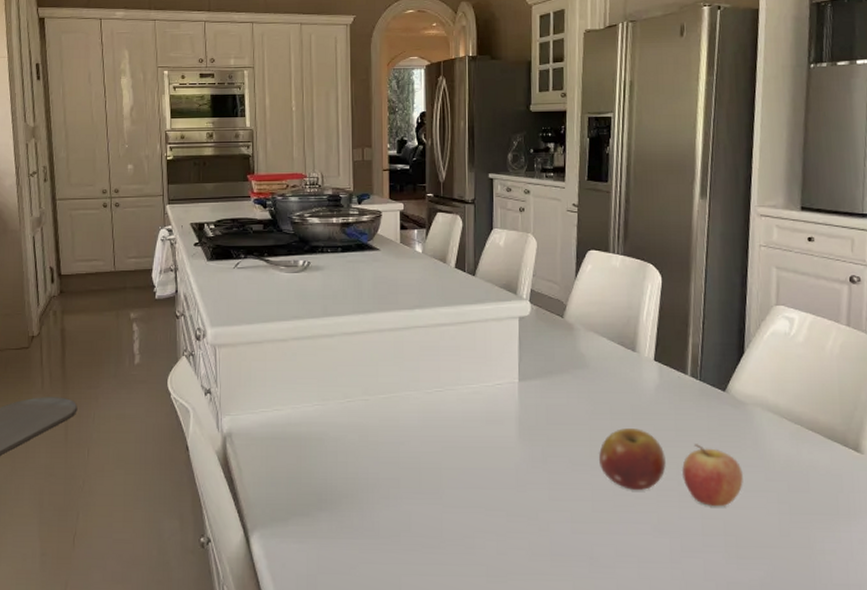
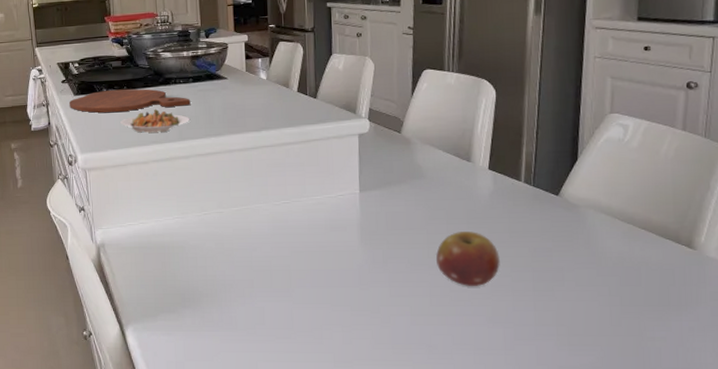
cutting board: none [201,256,338,282] -> present [69,88,191,113]
salad: none [258,279,337,306] -> present [120,108,191,133]
fruit: present [681,444,744,507] -> none [515,244,576,300]

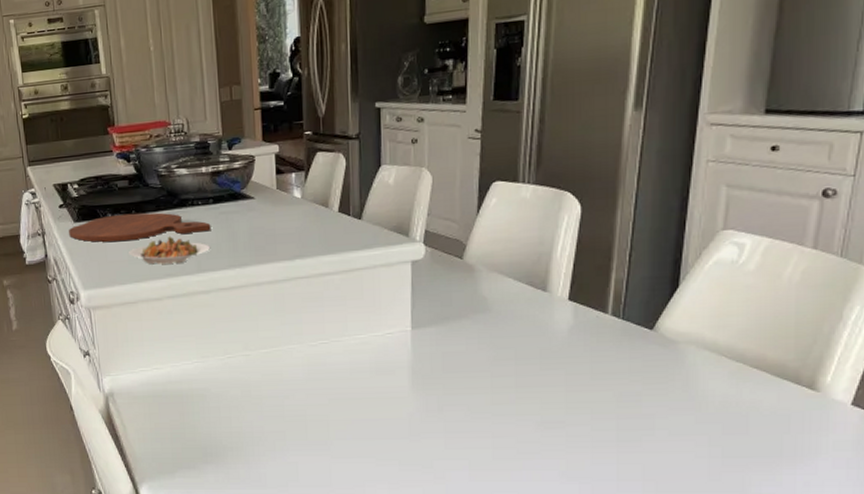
fruit: present [435,231,500,286] -> none [500,373,578,436]

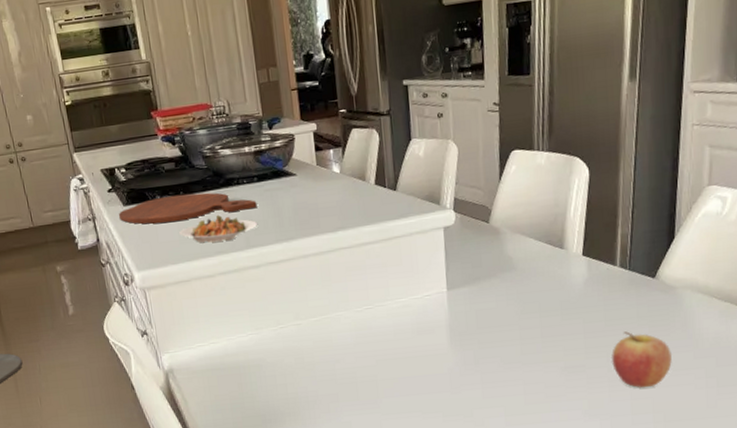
fruit: none [595,387,670,452] -> present [611,331,673,389]

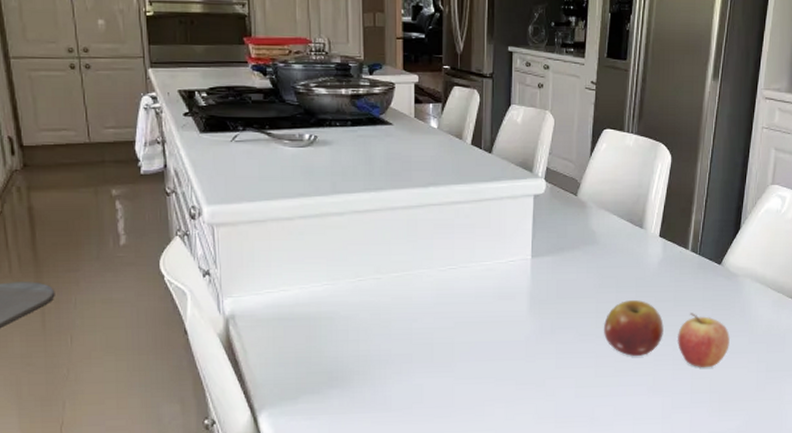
cutting board: present [119,192,257,224] -> none [194,128,348,157]
salad: present [179,214,258,243] -> none [260,155,347,183]
fruit: none [529,323,596,381] -> present [603,300,664,356]

